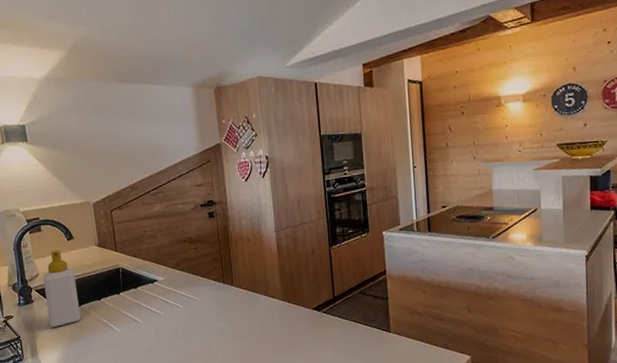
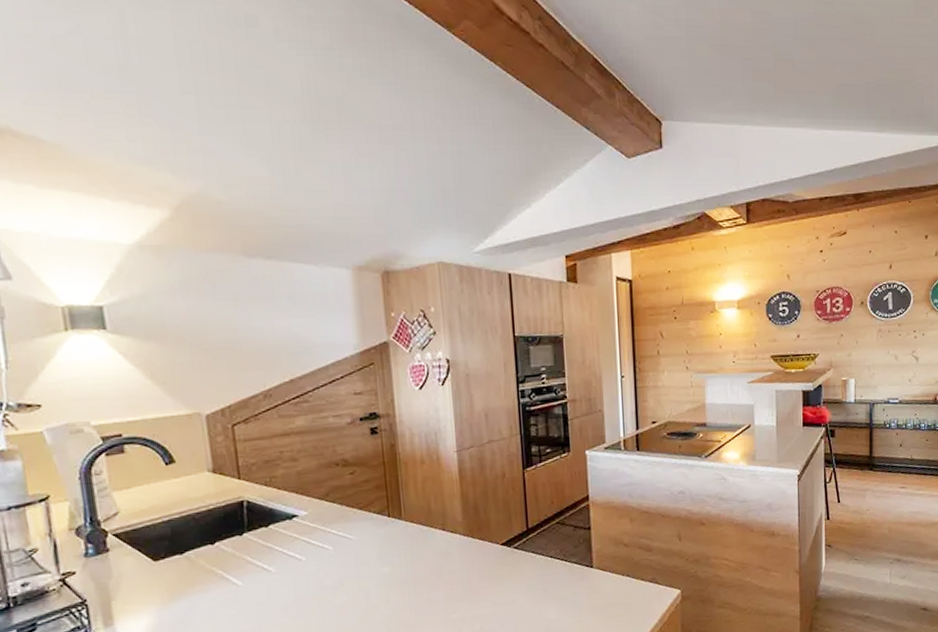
soap bottle: present [43,249,81,327] -> none [126,477,183,585]

